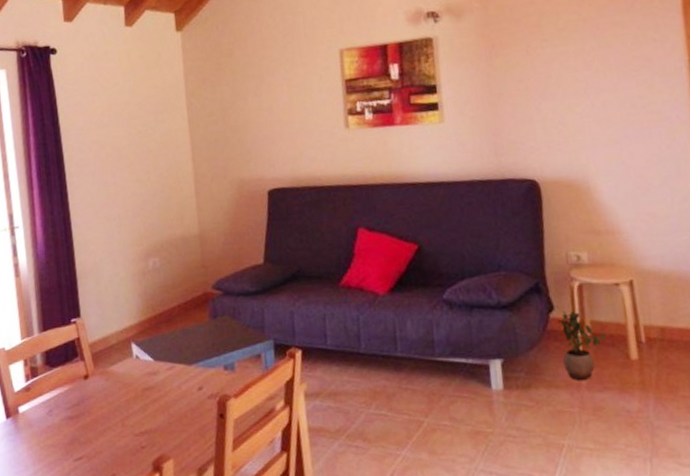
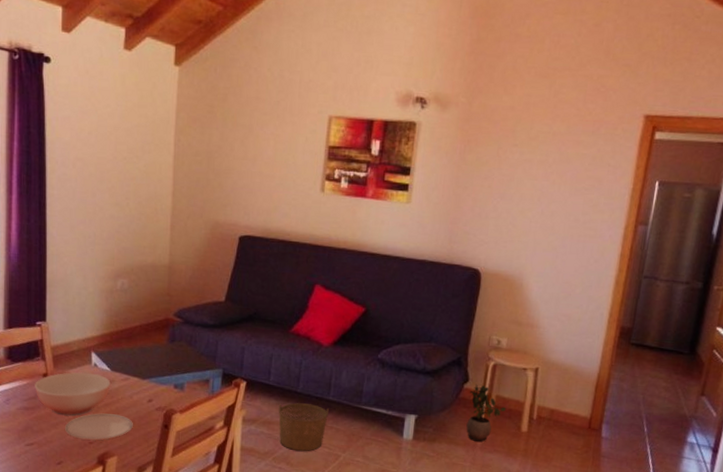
bowl: none [76,367,156,419] -> present [35,372,111,415]
plate: none [112,410,186,445] -> present [64,413,133,441]
basket: none [341,364,401,424] -> present [278,403,329,452]

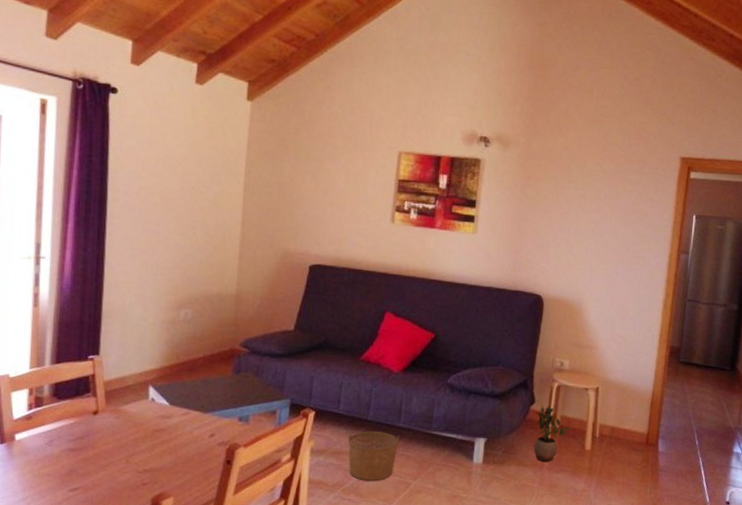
bowl: present [35,372,111,415] -> none [83,408,169,455]
plate: present [64,413,133,441] -> none [114,451,193,481]

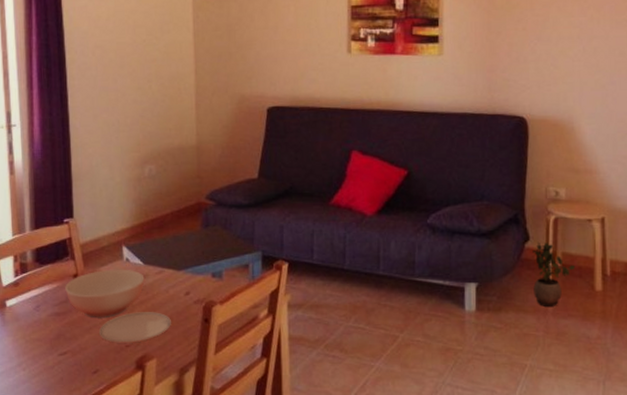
bowl: none [83,408,169,455] -> present [65,269,145,317]
plate: none [114,451,193,481] -> present [98,312,171,343]
basket: present [347,431,399,482] -> none [325,281,380,336]

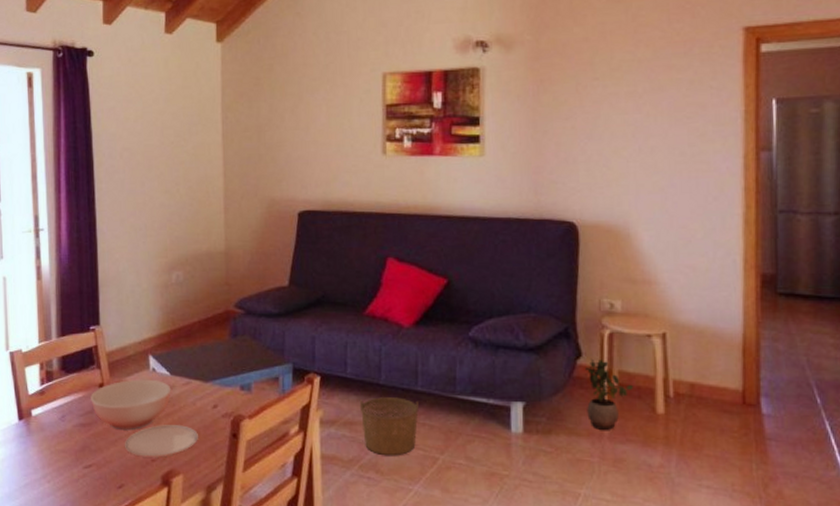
basket: none [325,281,380,336] -> present [359,397,419,456]

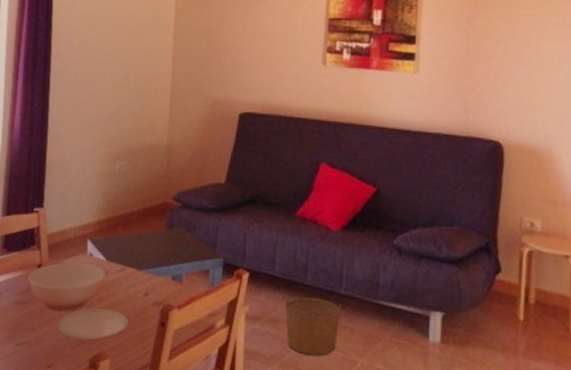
potted plant: present [585,358,634,430] -> none [503,274,550,346]

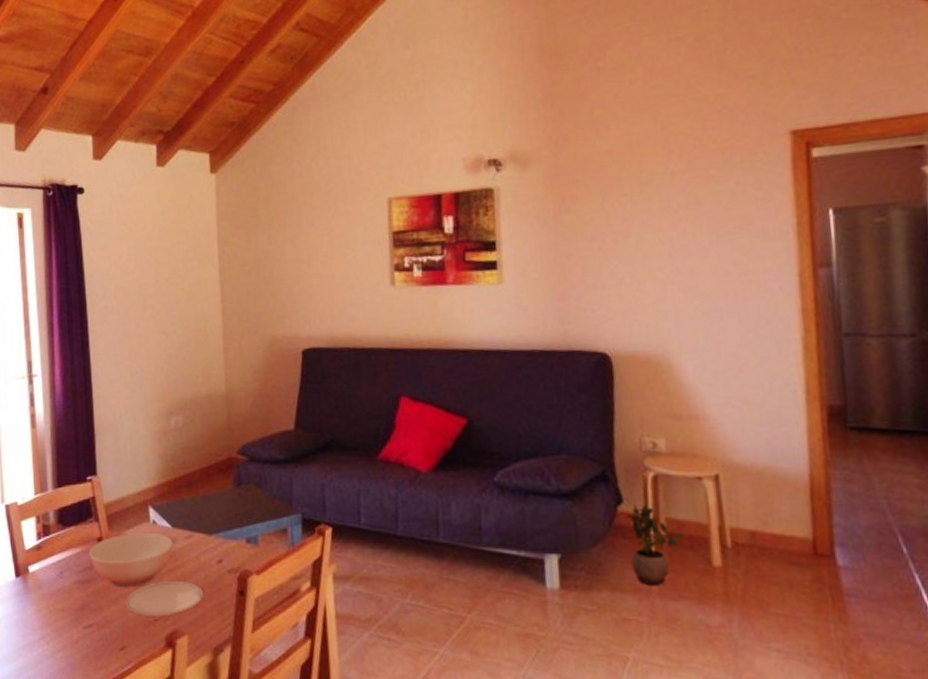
basket: present [284,297,341,356] -> none [375,550,442,615]
potted plant: none [503,274,550,346] -> present [628,504,685,585]

